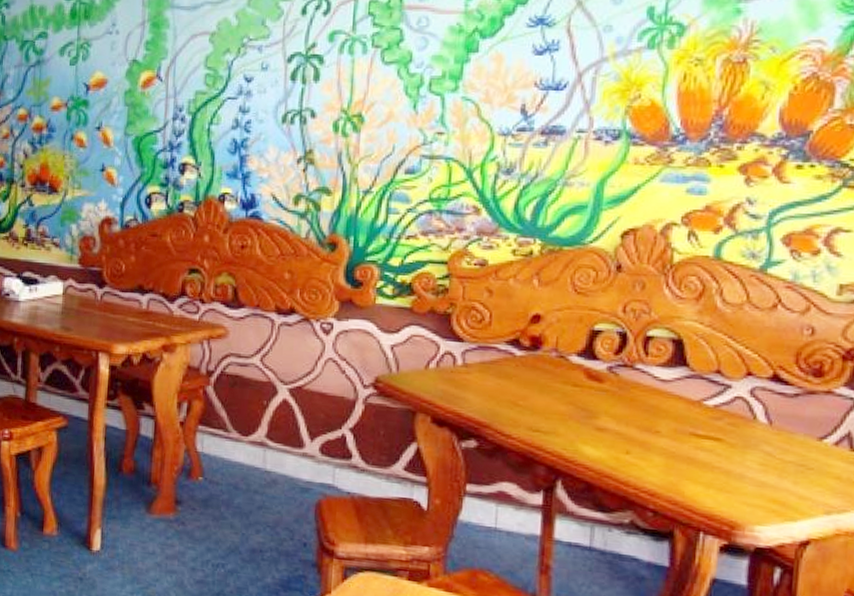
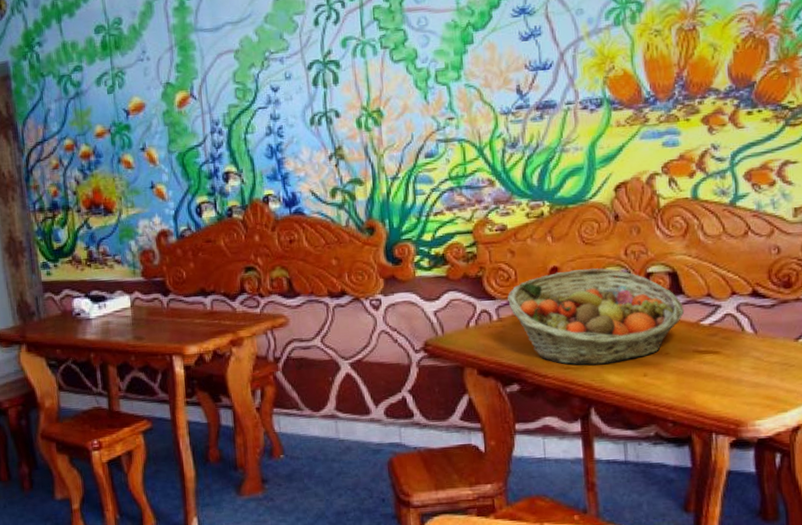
fruit basket: none [477,321,686,434] -> present [507,268,685,366]

